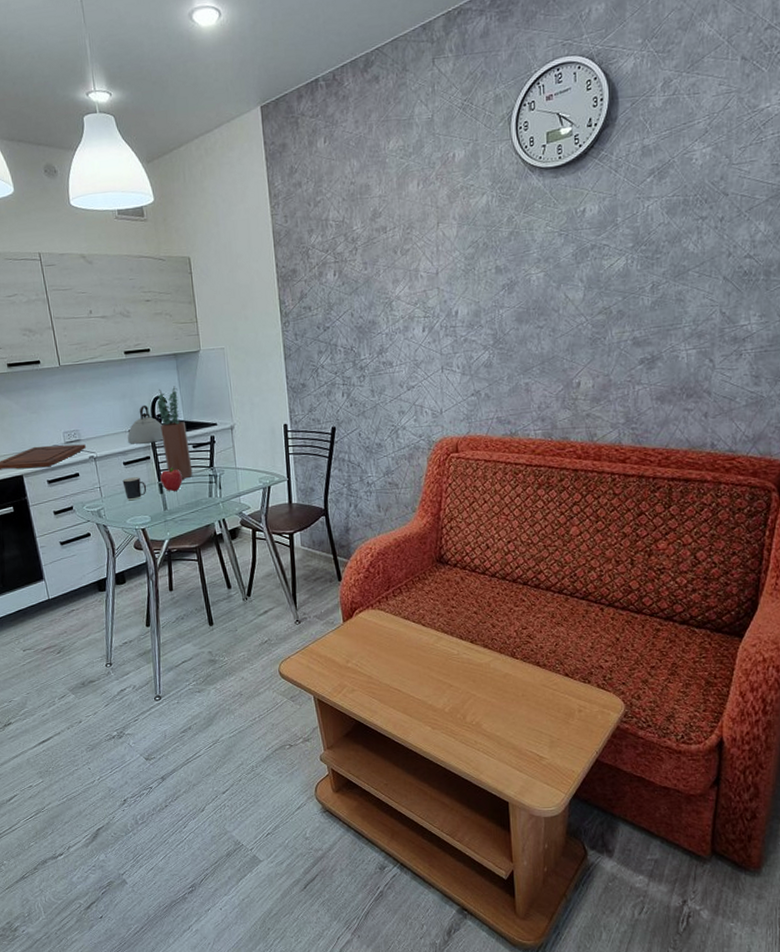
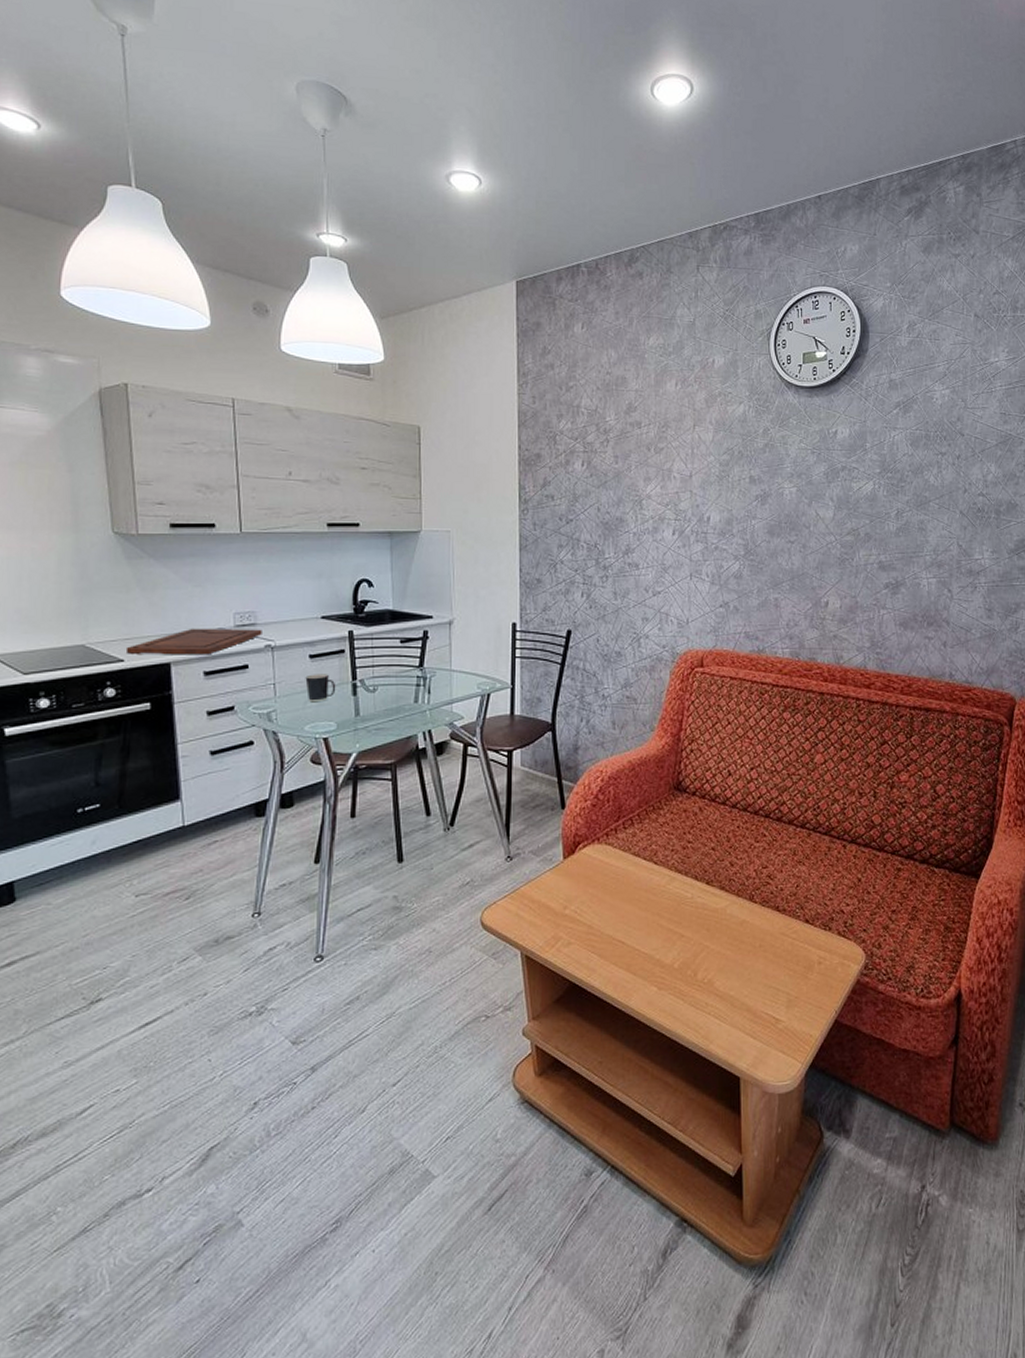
kettle: present [127,405,163,444] -> none [317,587,364,634]
vase: present [157,386,193,479] -> none [361,569,397,679]
fruit: present [160,467,183,492] -> none [355,665,383,695]

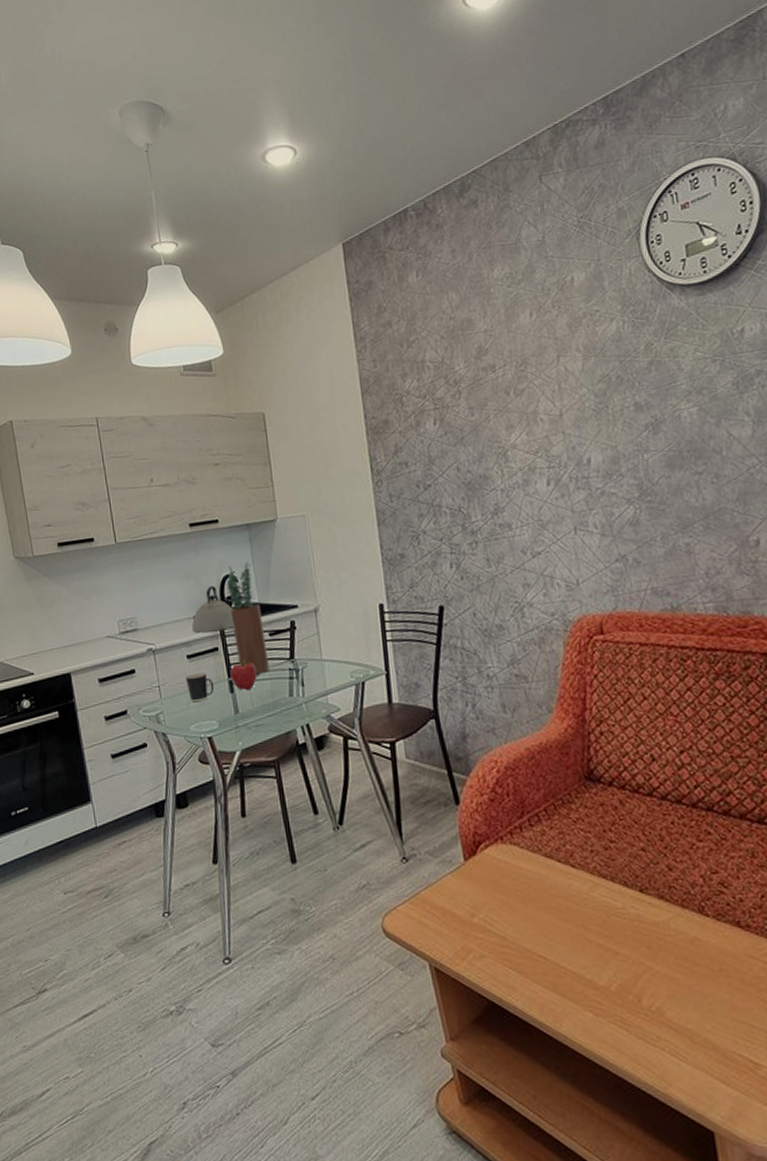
cutting board: present [125,628,262,655] -> none [34,634,144,667]
kettle: none [317,587,364,634] -> present [191,585,234,633]
fruit: none [355,665,383,695] -> present [230,660,257,691]
vase: none [361,569,397,679] -> present [227,562,270,675]

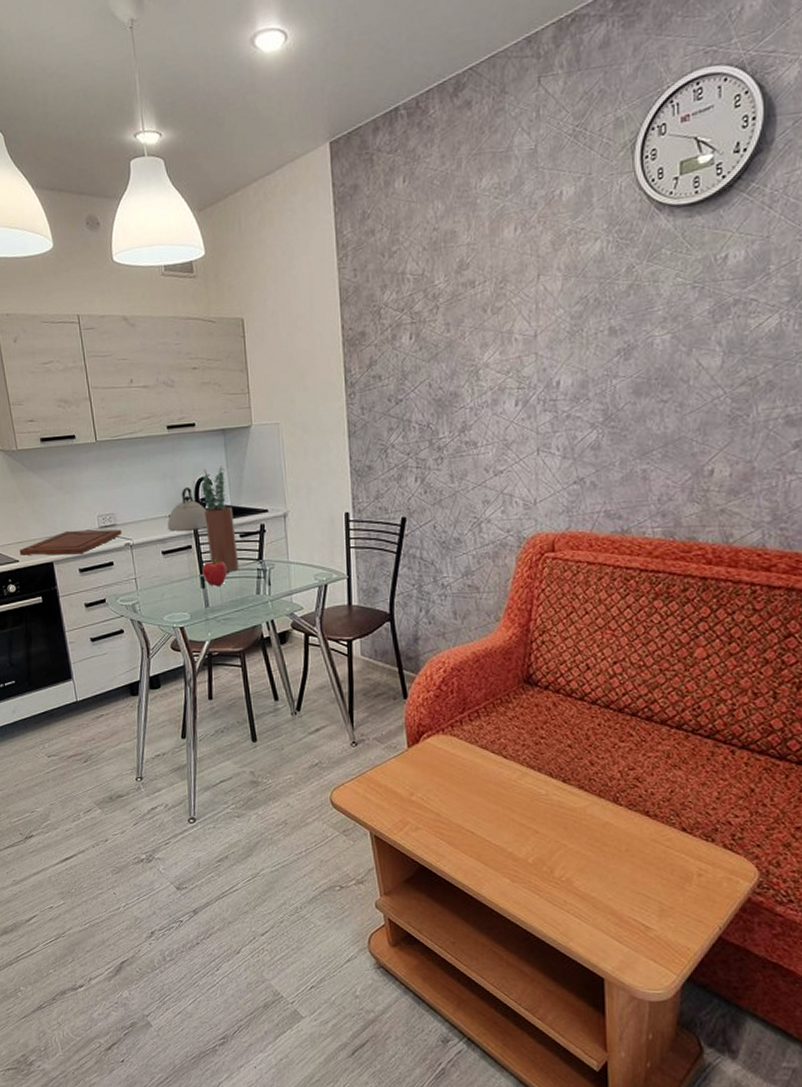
cutting board: none [34,634,144,667] -> present [19,529,122,555]
mug: present [185,673,215,703] -> none [160,569,187,595]

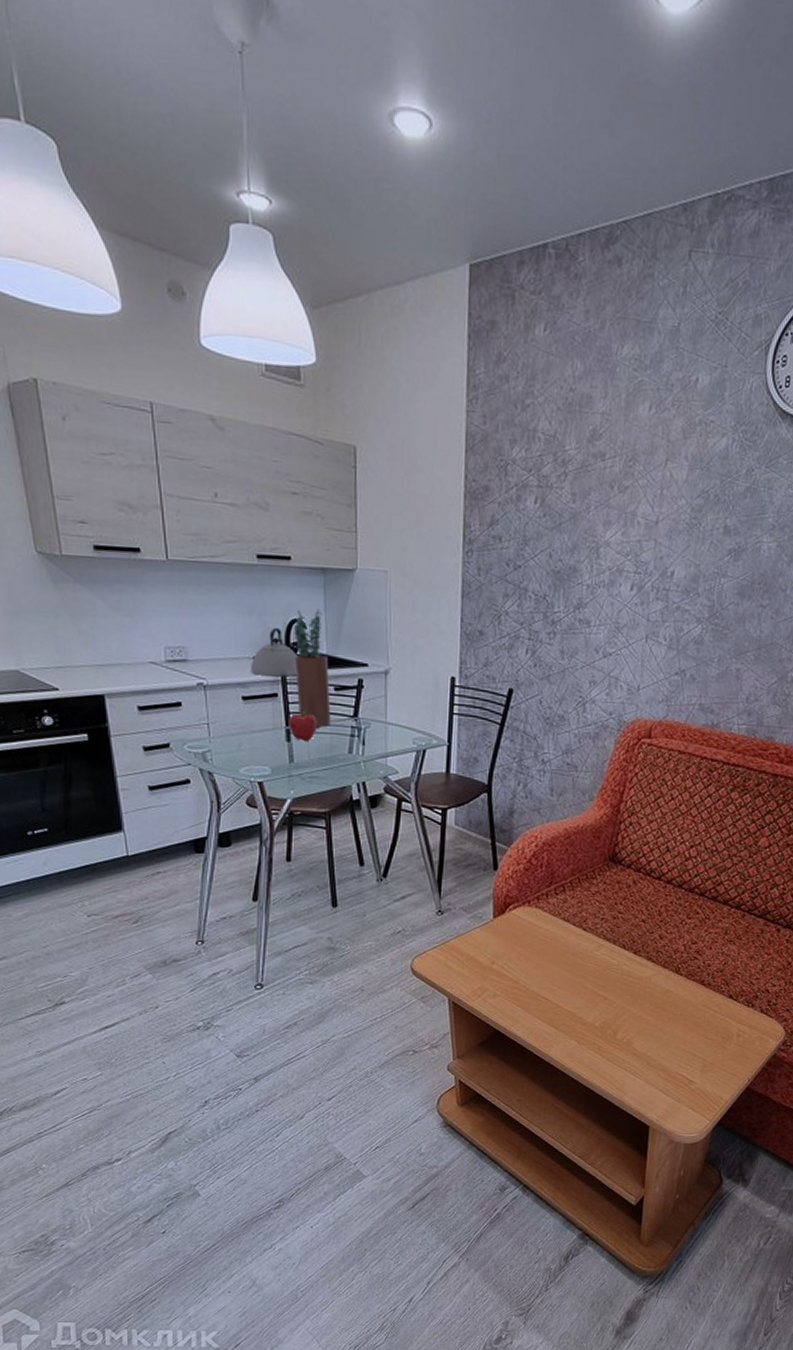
cutting board: present [19,529,122,555] -> none [59,660,194,690]

